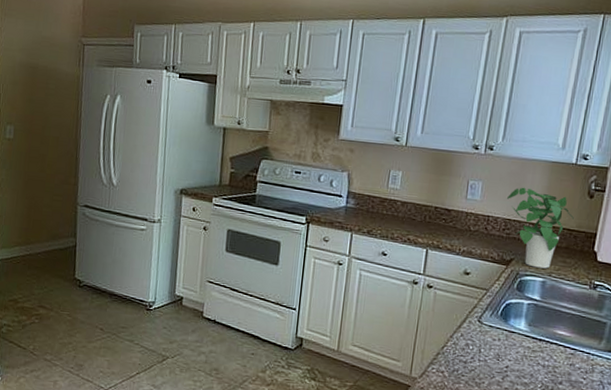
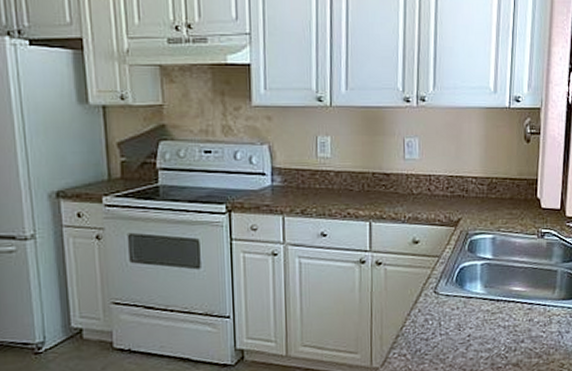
potted plant: present [506,187,574,269] -> none [445,139,514,225]

